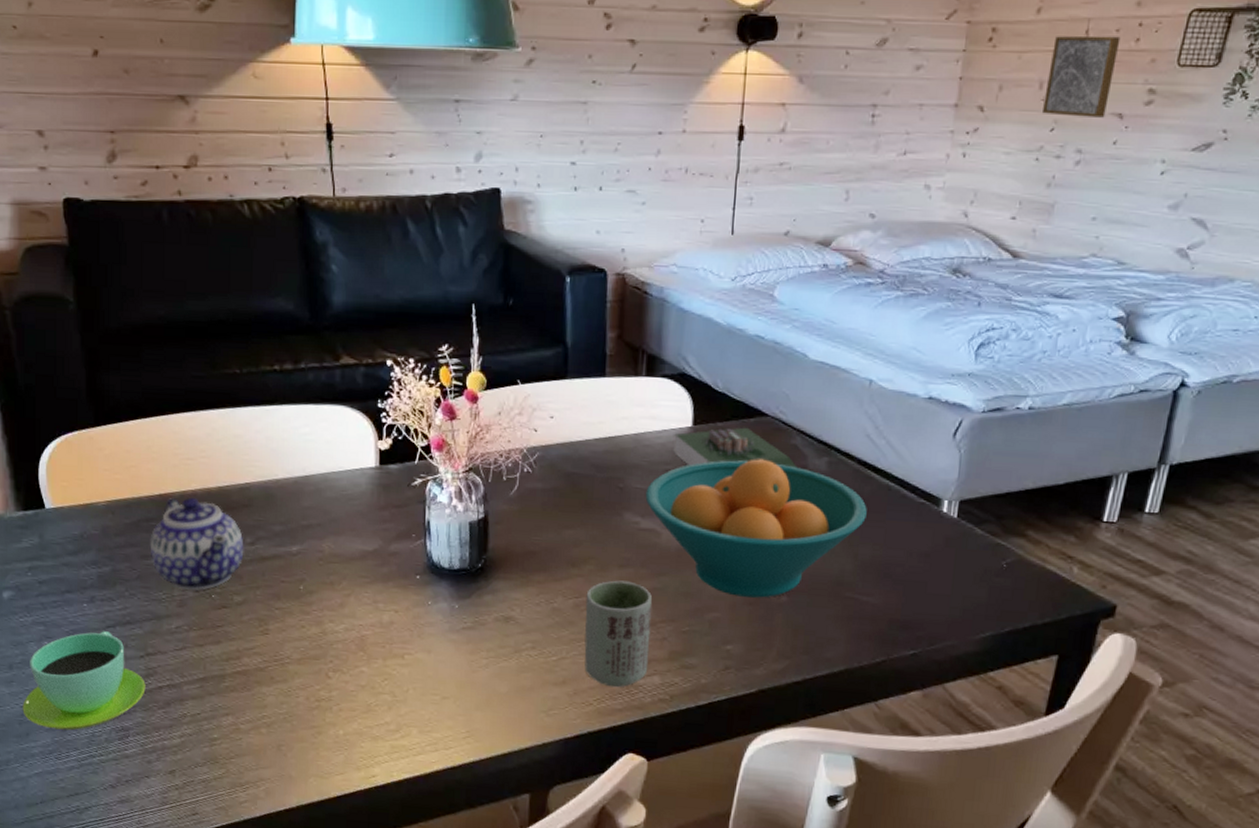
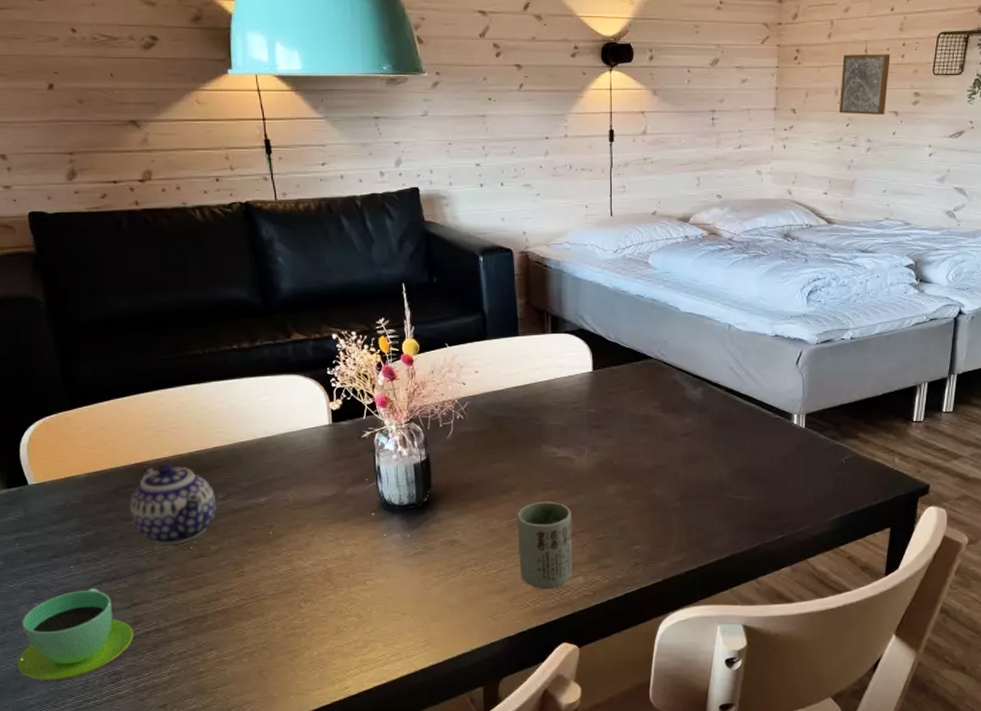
fruit bowl: present [645,459,867,598] -> none [559,393,736,505]
book: present [673,427,799,469] -> none [578,369,680,403]

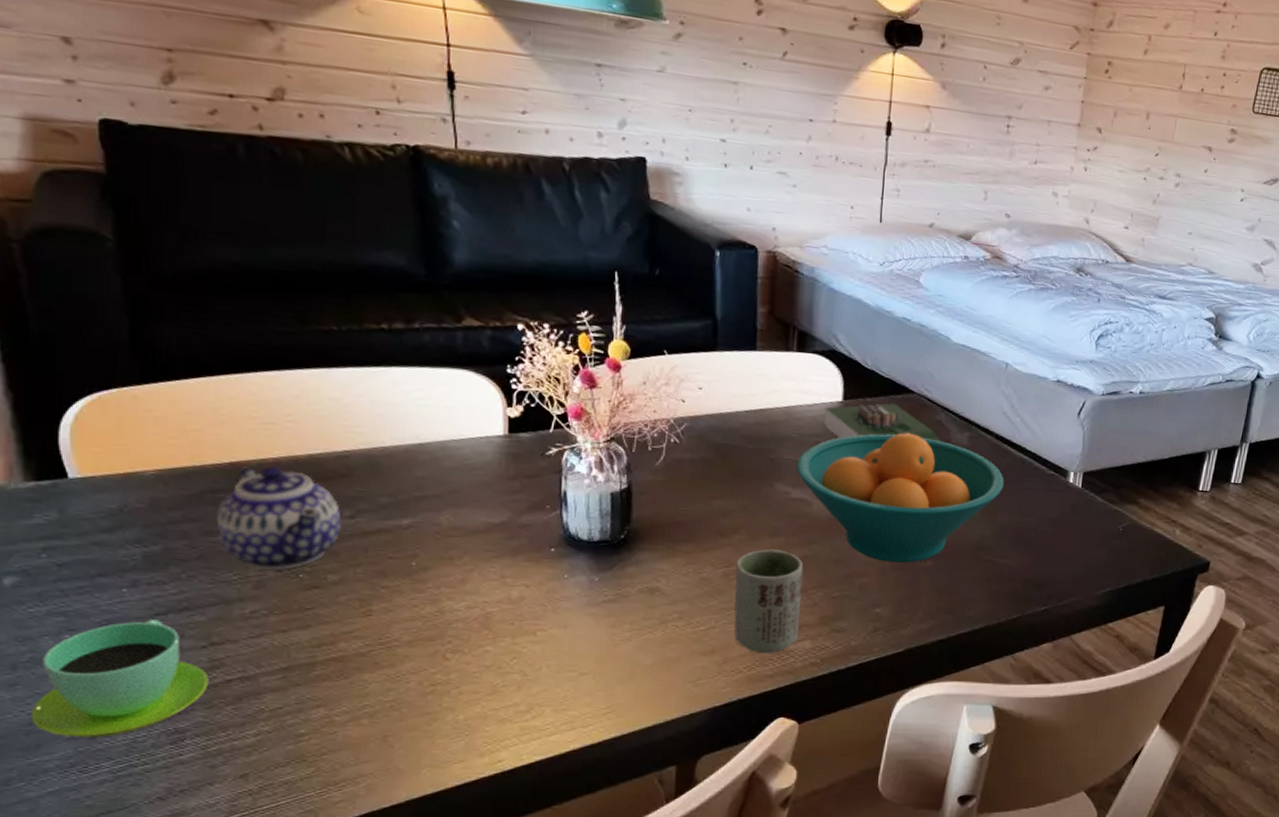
fruit bowl: none [559,393,736,505] -> present [796,433,1004,563]
book: none [578,369,680,403] -> present [824,403,943,443]
wall art: present [838,53,891,115] -> none [1148,75,1210,149]

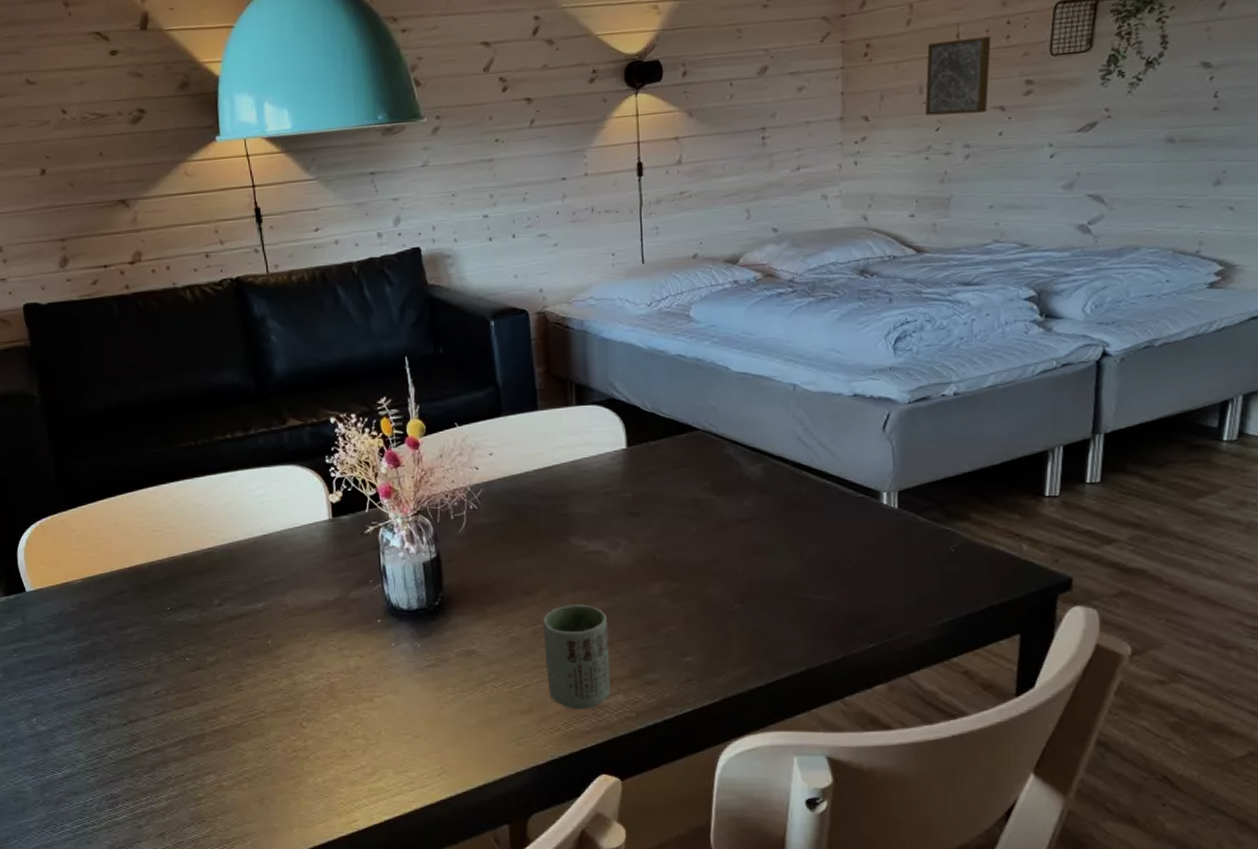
cup: present [31,620,209,738] -> none [17,703,131,803]
teapot: present [216,465,342,571] -> none [124,566,213,656]
fruit bowl: present [796,433,1004,563] -> none [589,472,808,608]
book: present [824,403,943,443] -> none [610,443,735,486]
wall art: none [1148,75,1210,149] -> present [924,36,991,116]

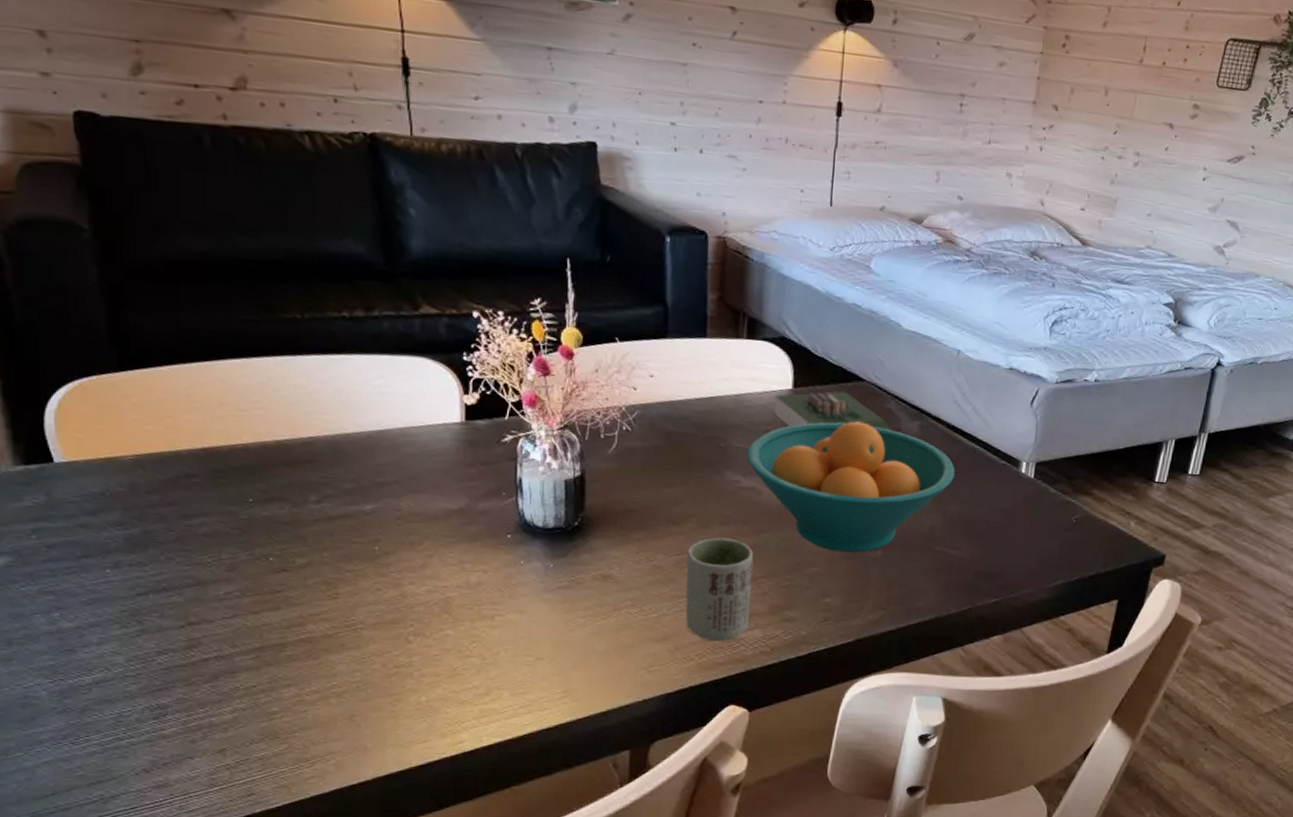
fruit bowl: none [589,472,808,608] -> present [746,421,955,553]
book: none [610,443,735,486] -> present [774,391,893,431]
wall art: present [924,36,991,116] -> none [1106,49,1172,126]

